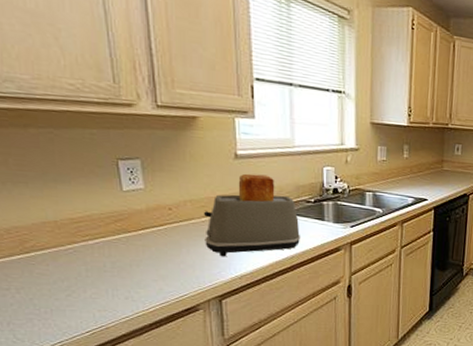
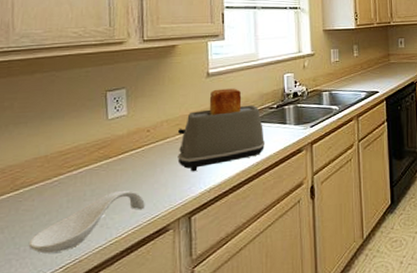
spoon rest: none [49,266,172,317] -> present [28,190,145,254]

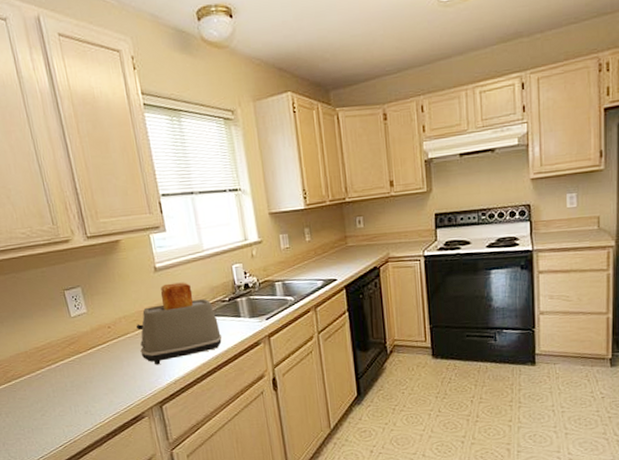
spoon rest: present [28,190,145,254] -> none [30,381,120,435]

